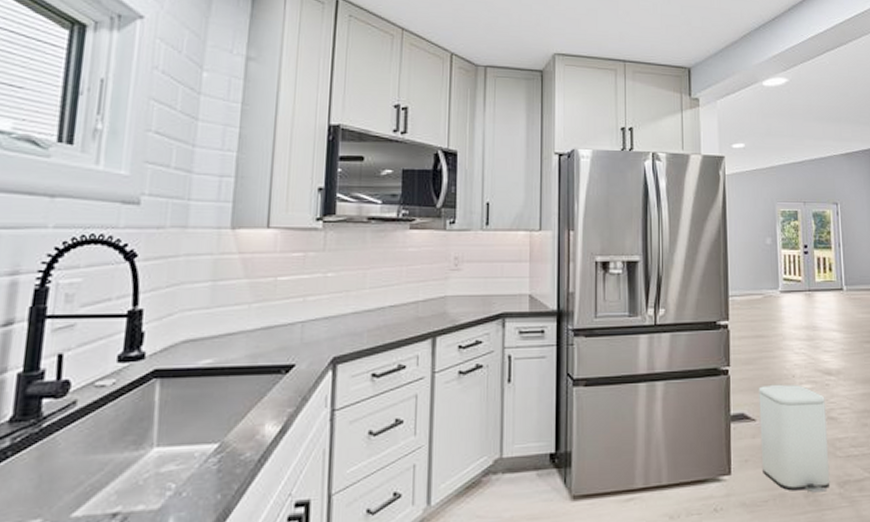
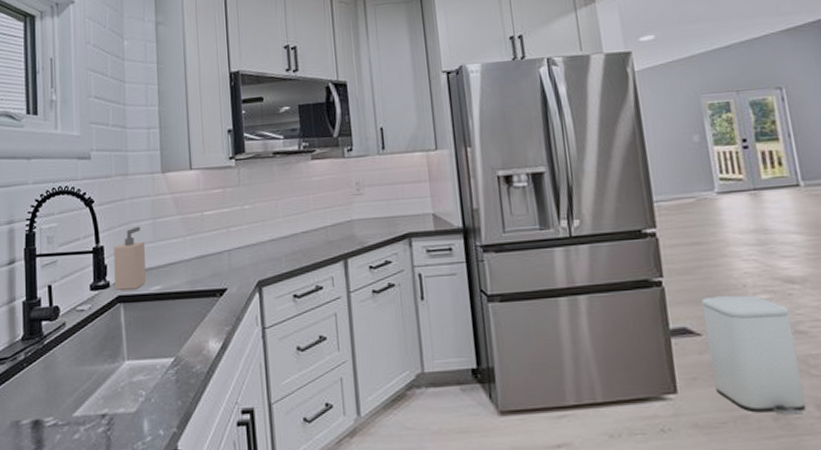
soap dispenser: none [152,288,199,363] -> present [113,226,146,290]

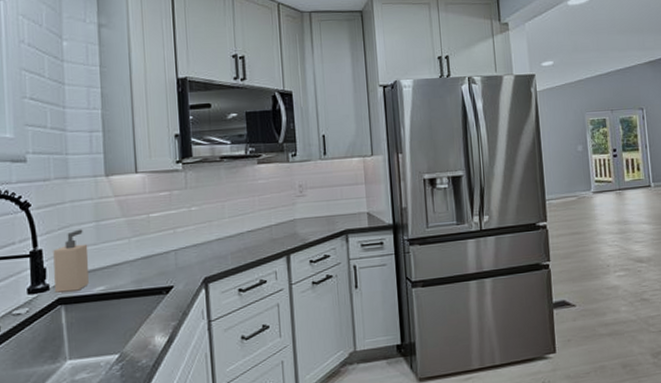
pedal bin: present [701,295,806,417] -> none [577,273,645,364]

